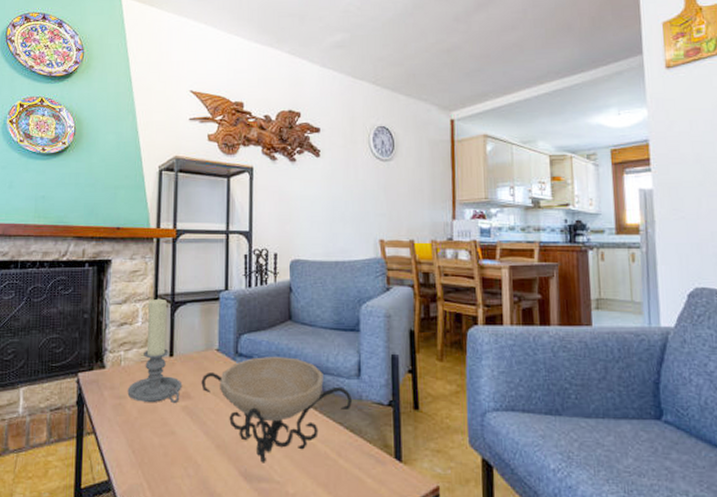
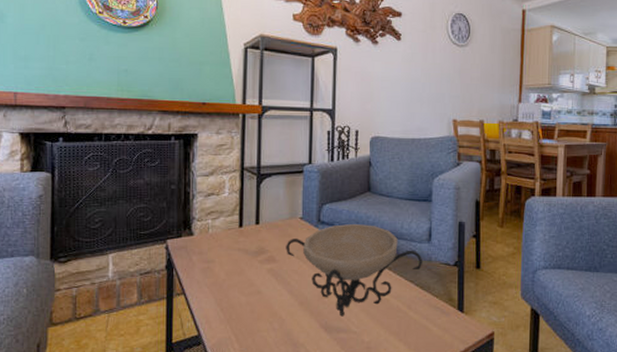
candle holder: present [127,298,183,404] -> none [215,171,268,267]

